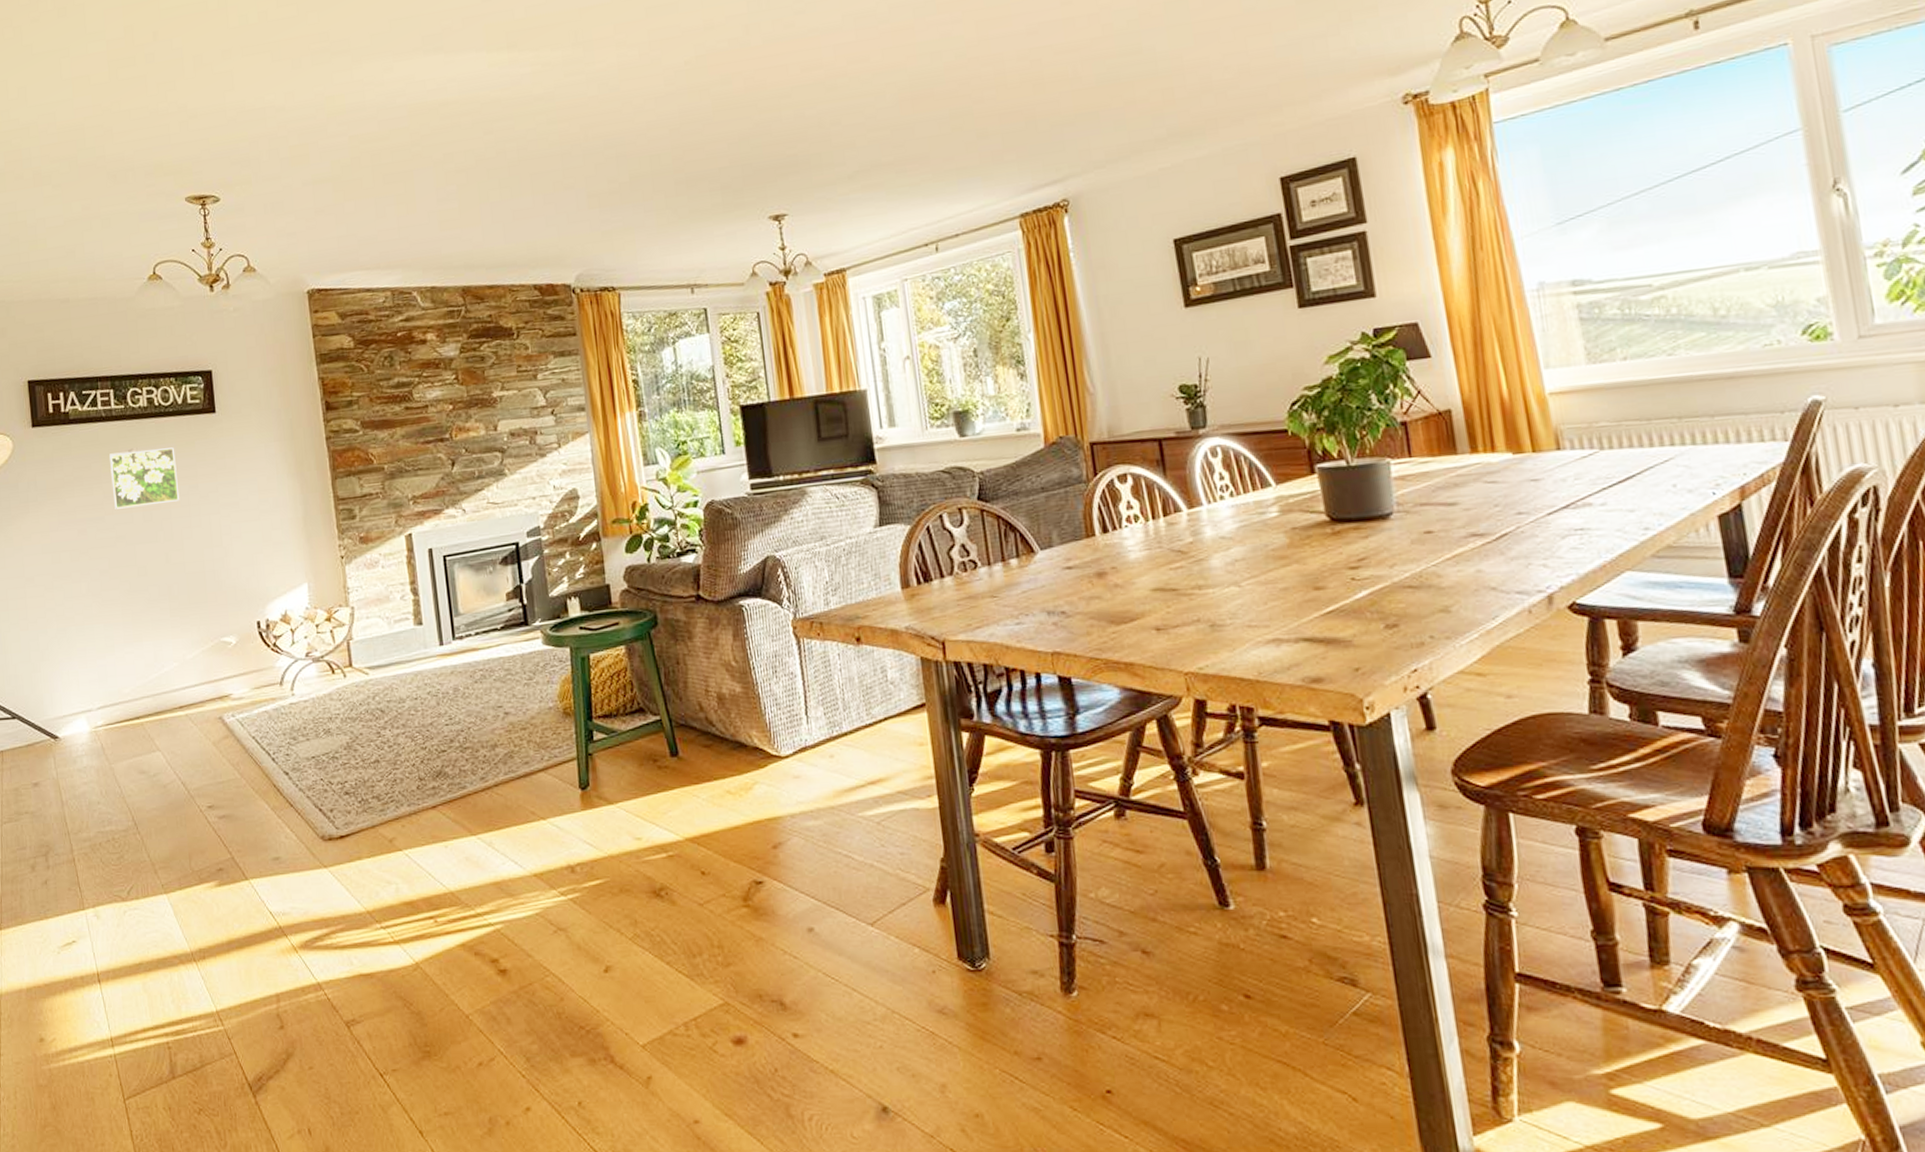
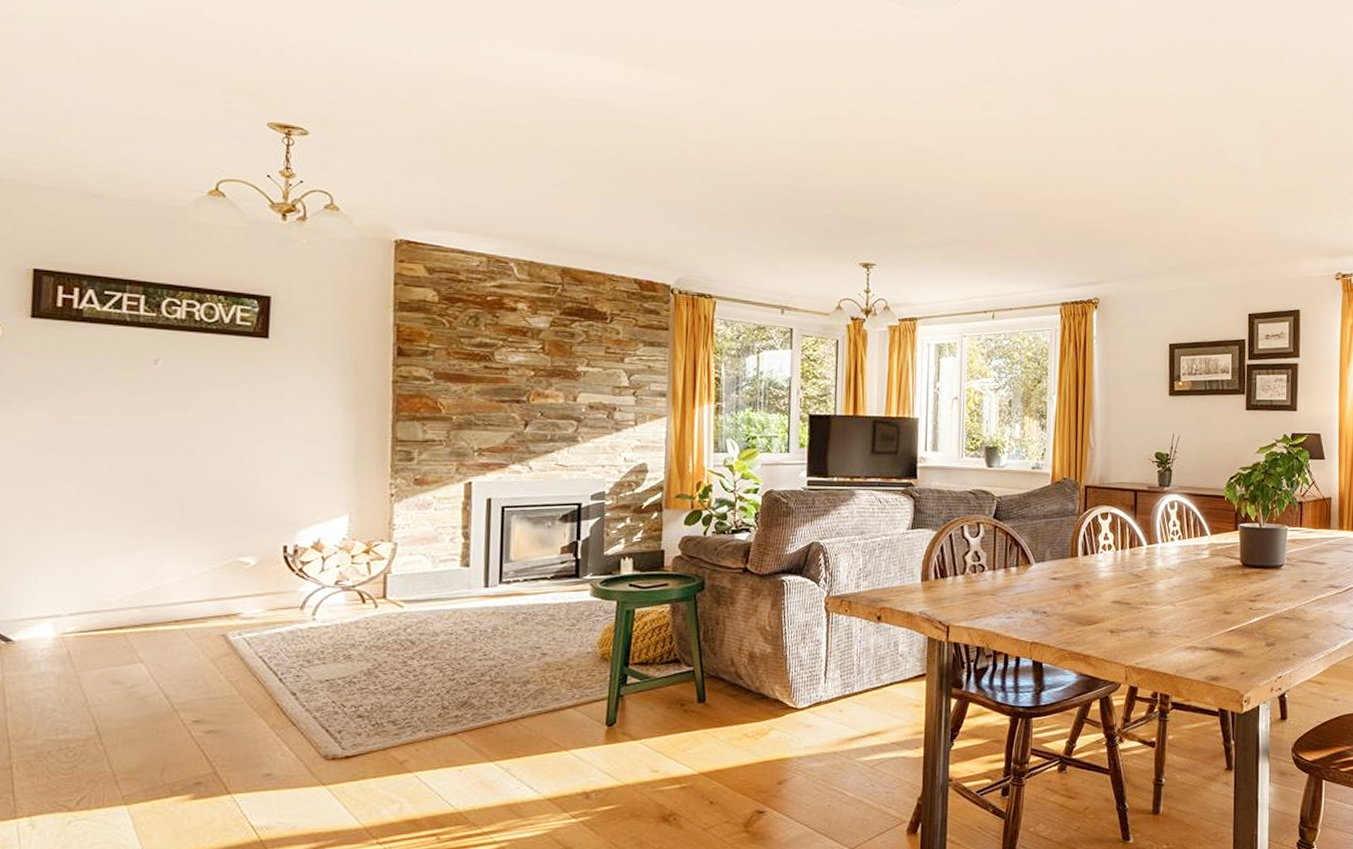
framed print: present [109,447,180,509] -> none [126,359,213,418]

